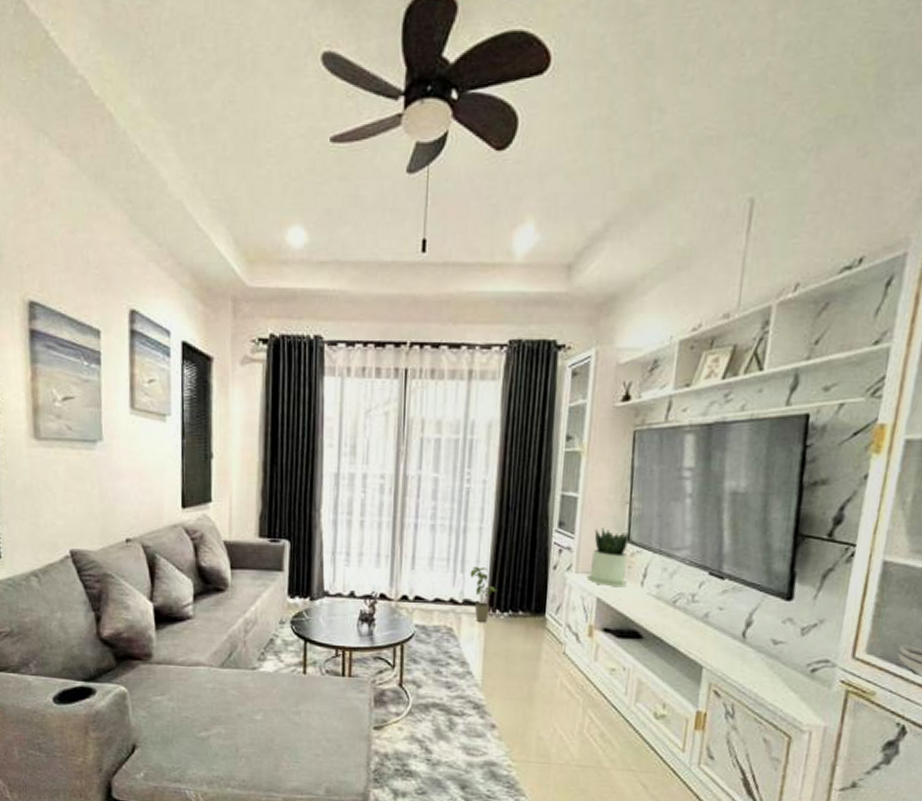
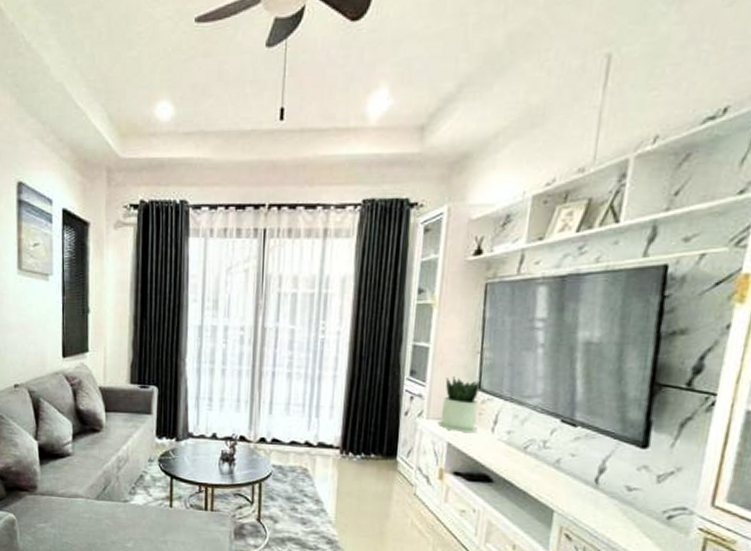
house plant: present [470,566,497,622] -> none [324,411,350,464]

